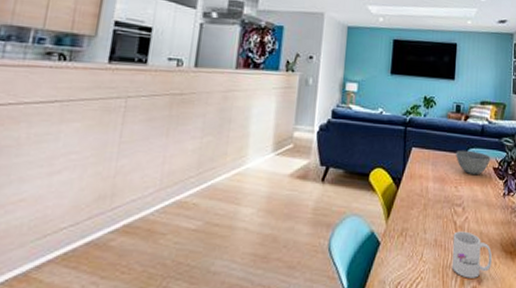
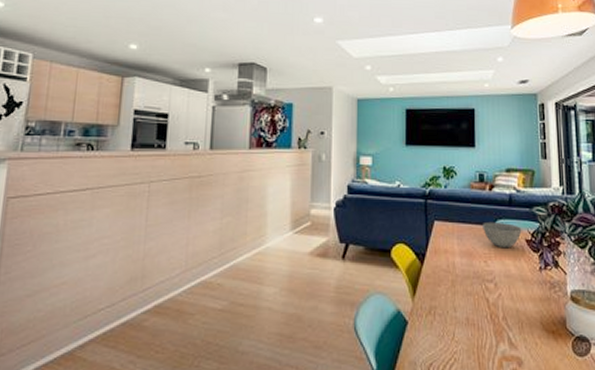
mug: present [451,231,492,278] -> none [486,309,532,360]

